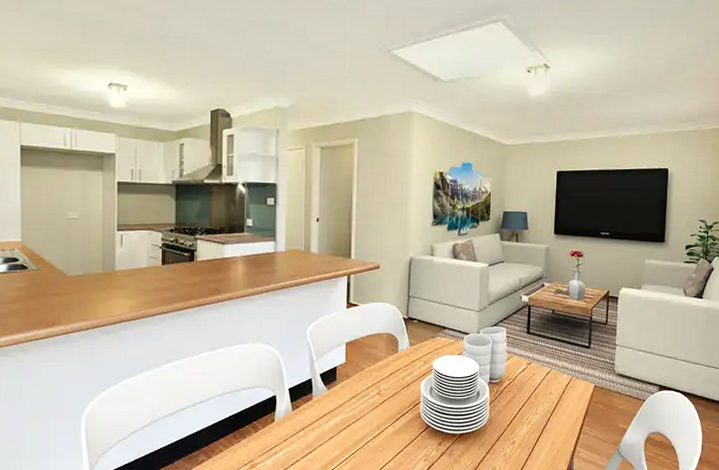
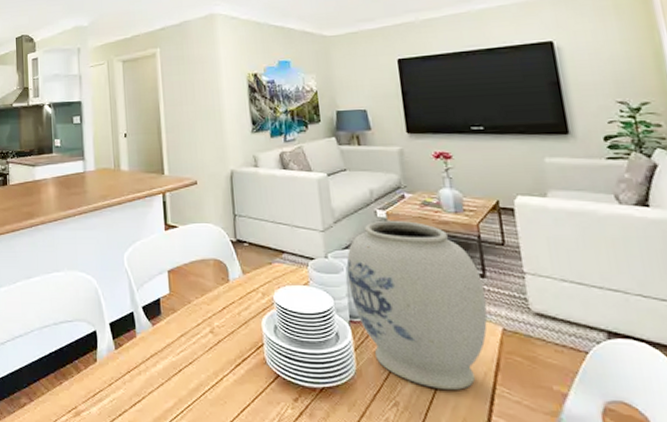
vase: none [492,303,588,430] -> present [346,220,488,390]

